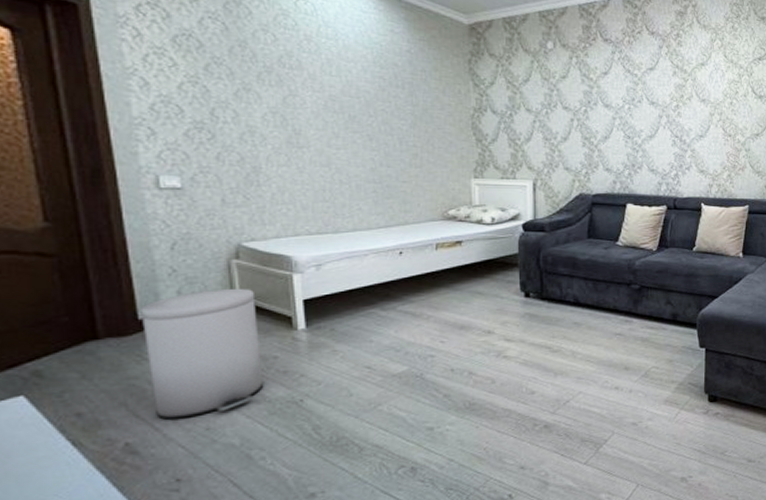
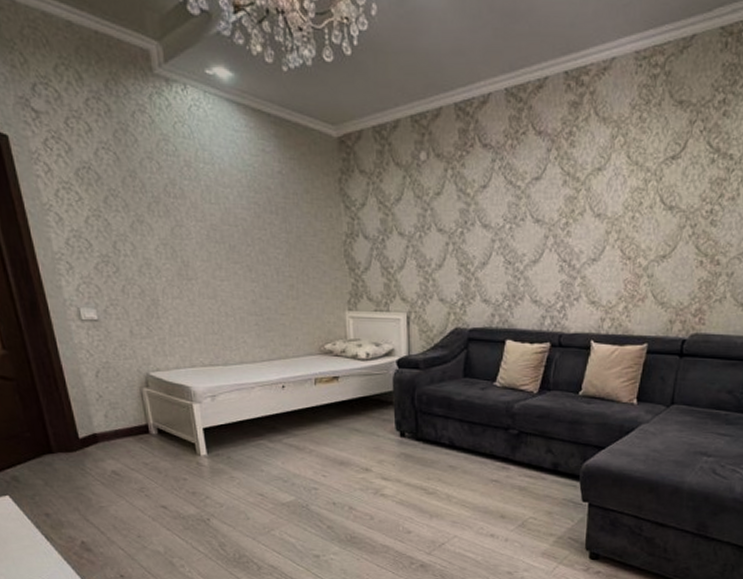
pedal bin: present [140,288,264,421] -> none [79,414,178,527]

